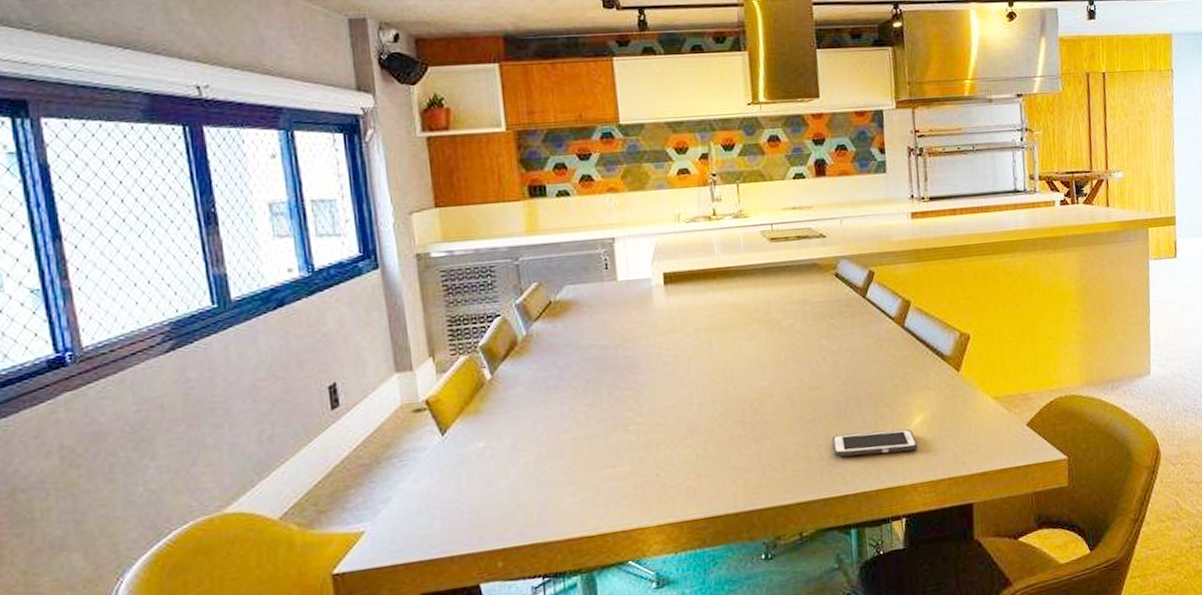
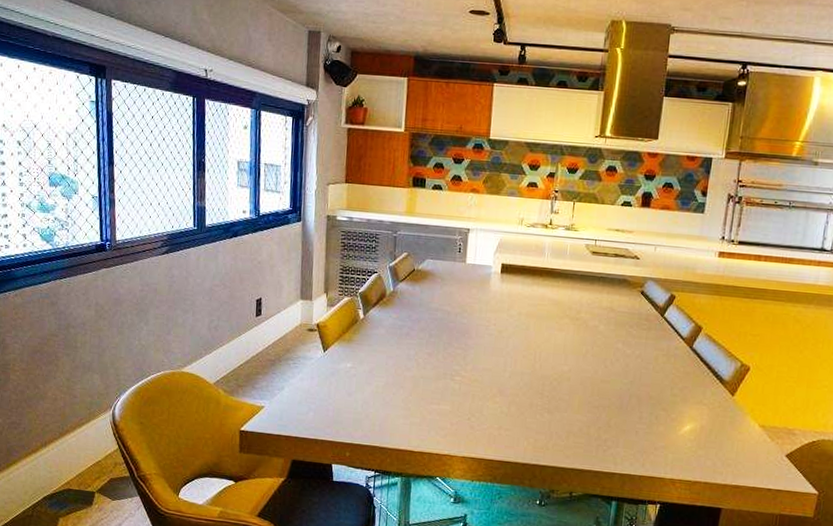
cell phone: present [832,429,918,457] -> none [610,423,684,452]

